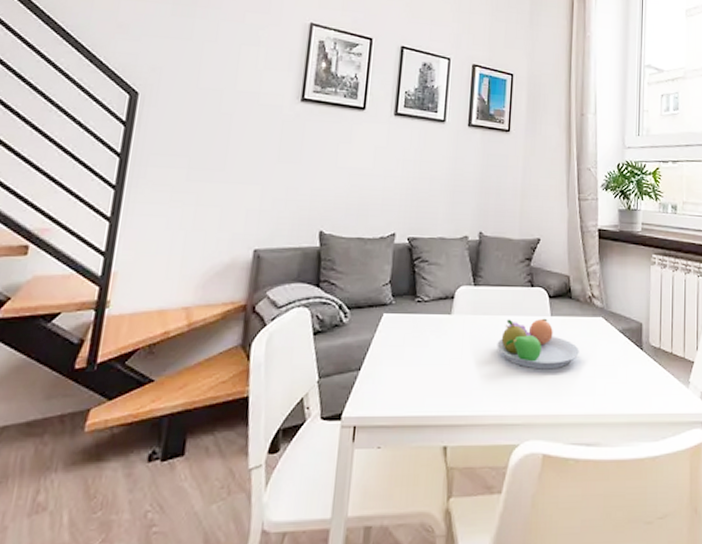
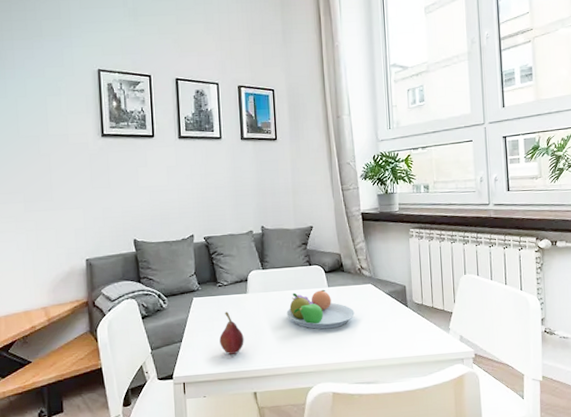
fruit: none [408,335,440,392] -> present [219,311,244,355]

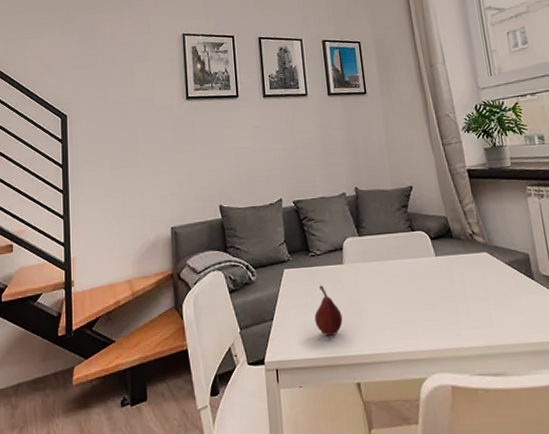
fruit bowl: present [286,289,355,330] -> none [389,259,470,307]

